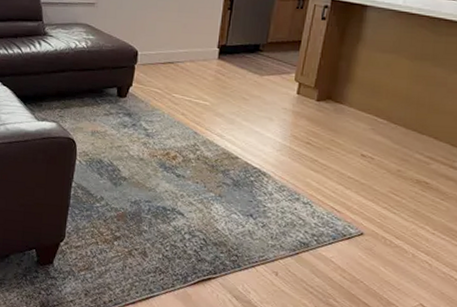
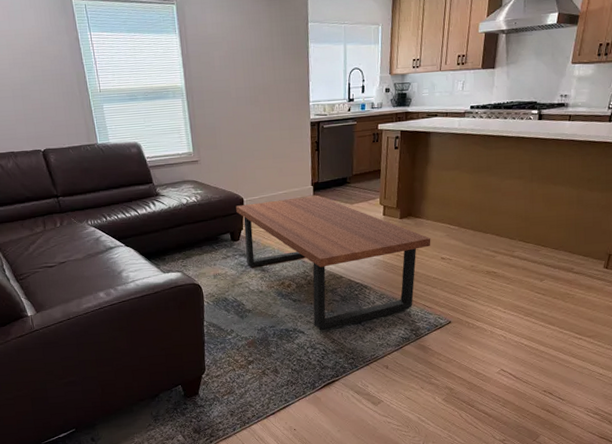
coffee table: none [128,58,352,217] -> present [236,195,431,331]

